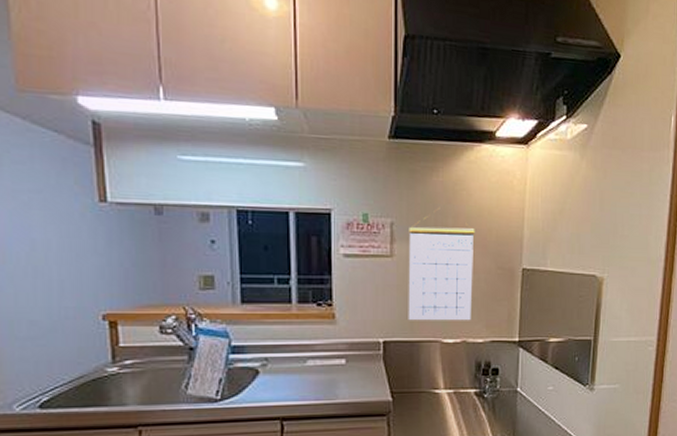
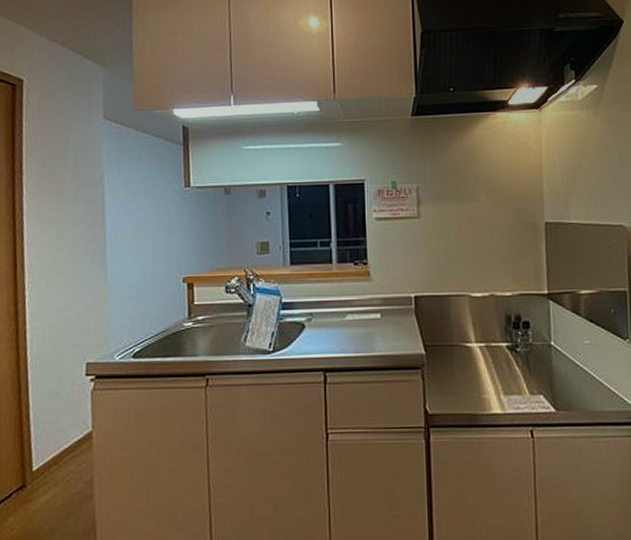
calendar: present [408,216,475,321] -> none [433,180,498,276]

